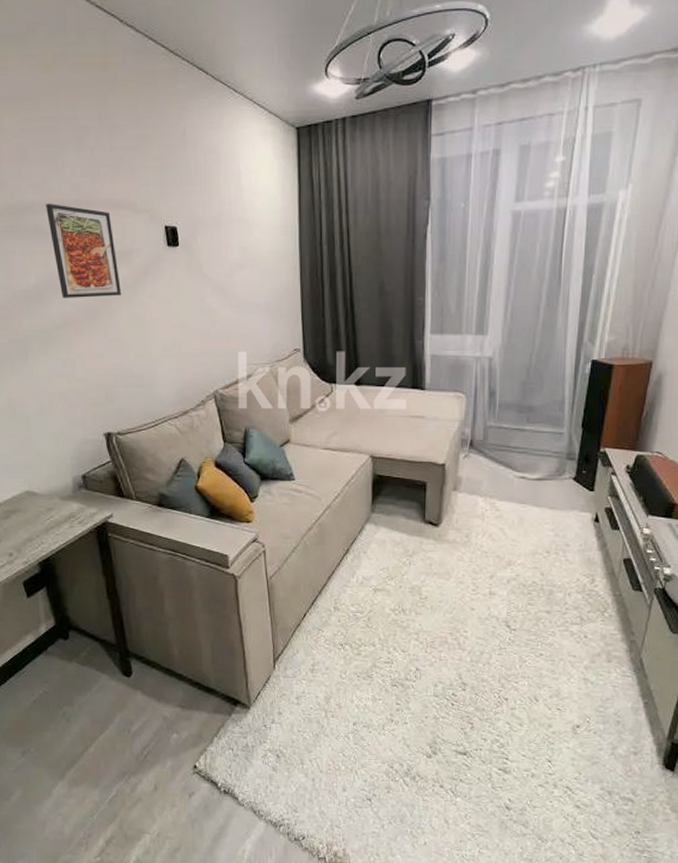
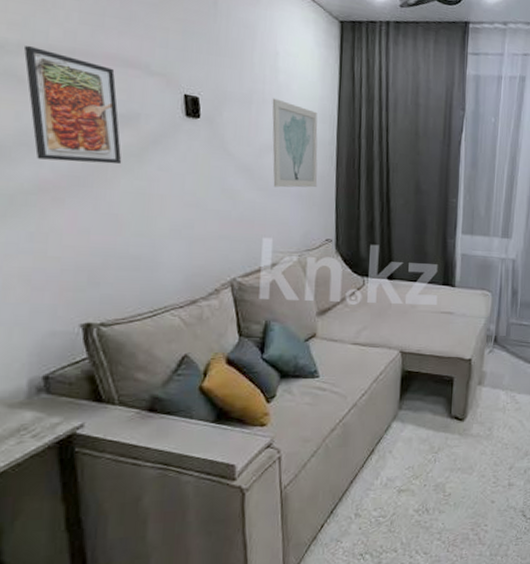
wall art: none [238,217,284,303] -> present [272,98,318,188]

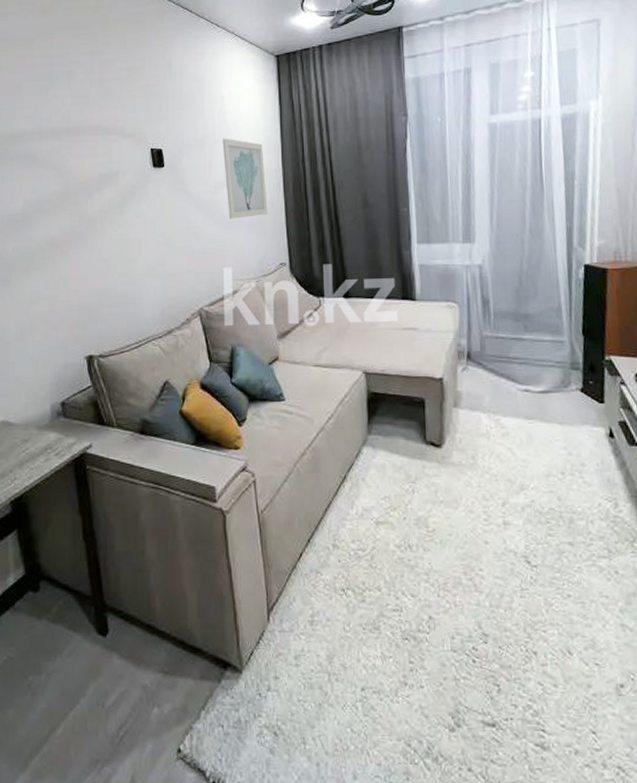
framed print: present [24,46,122,164] -> none [36,132,108,221]

